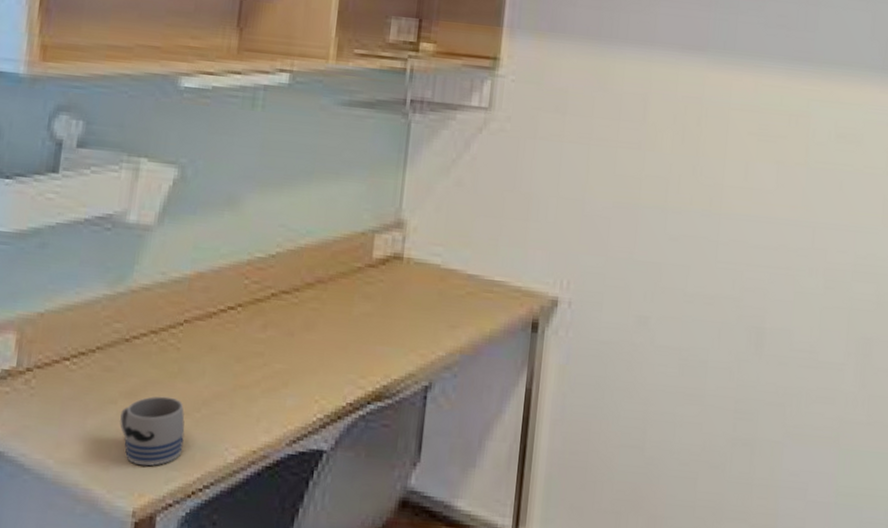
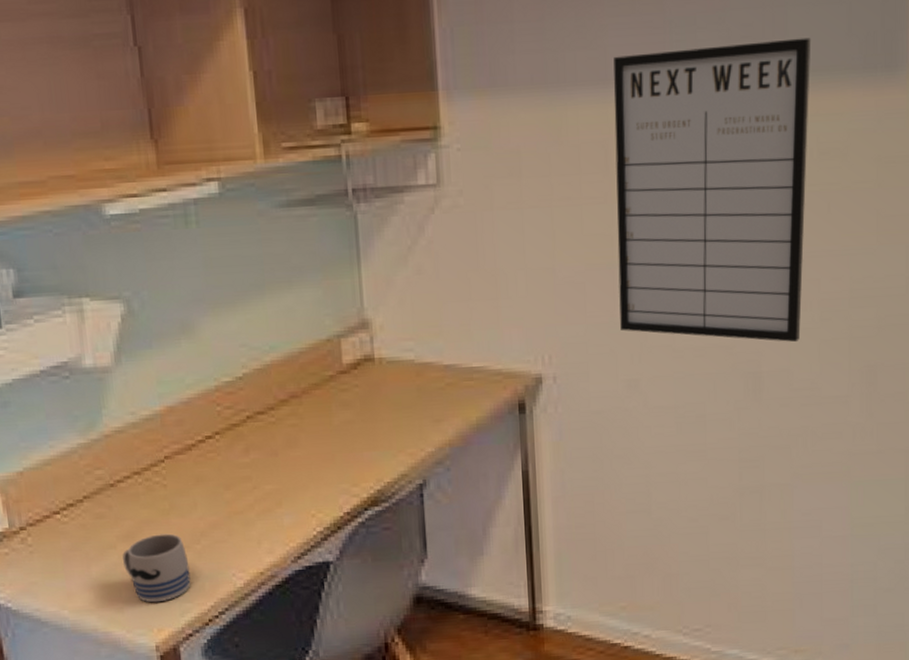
writing board: none [638,23,838,305] -> present [613,37,811,343]

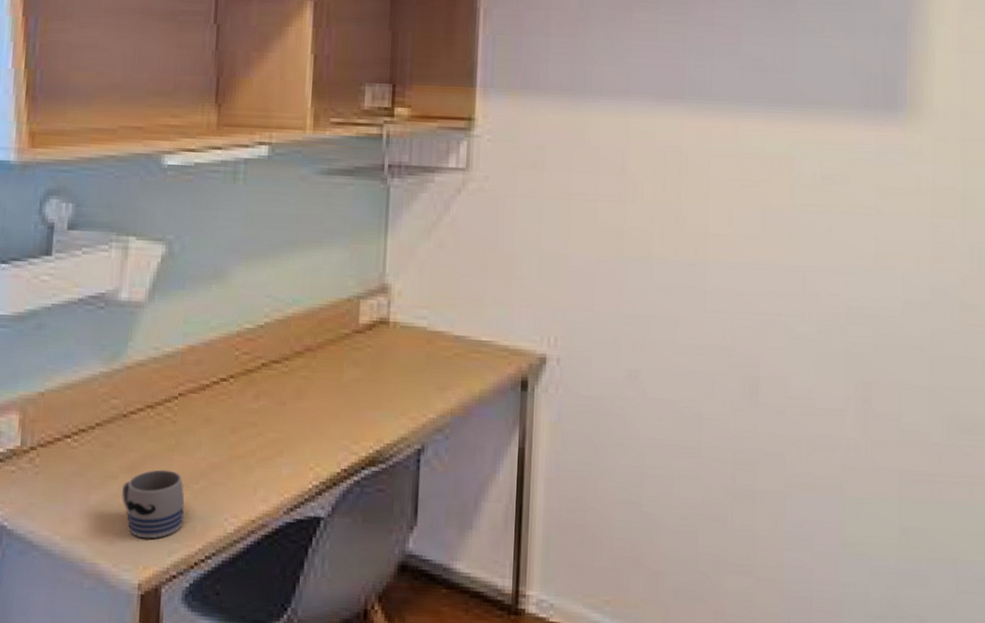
writing board: present [613,37,811,343] -> none [625,73,818,352]

